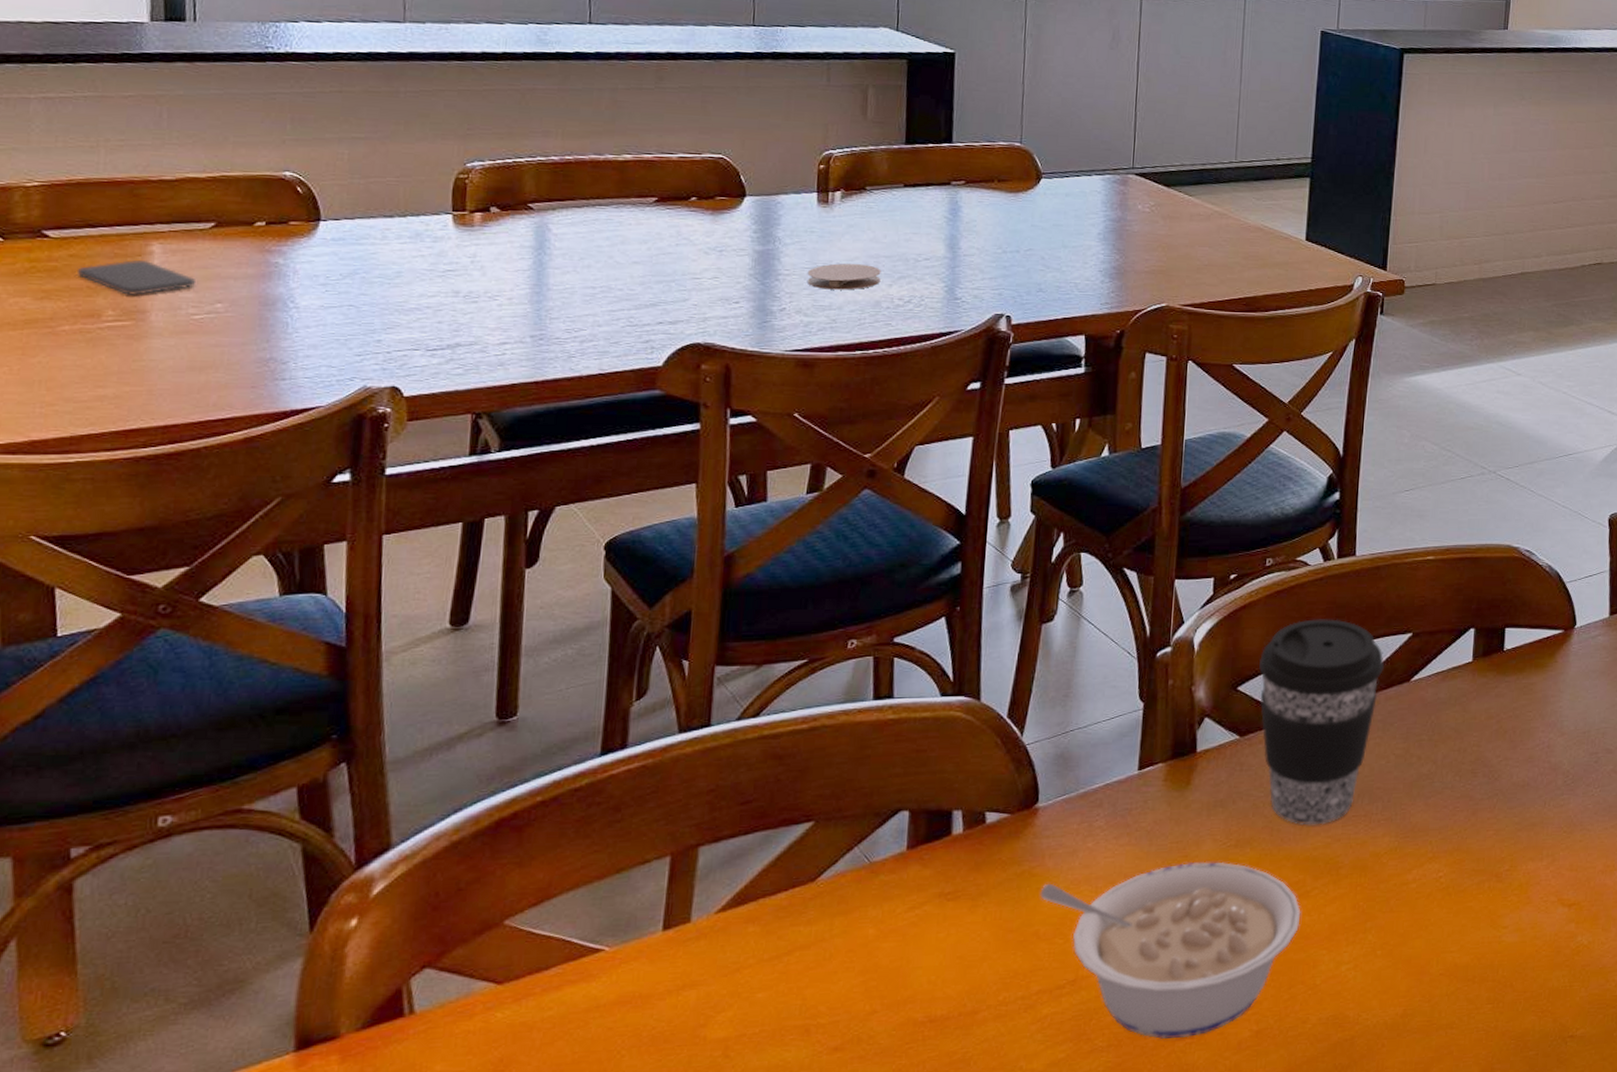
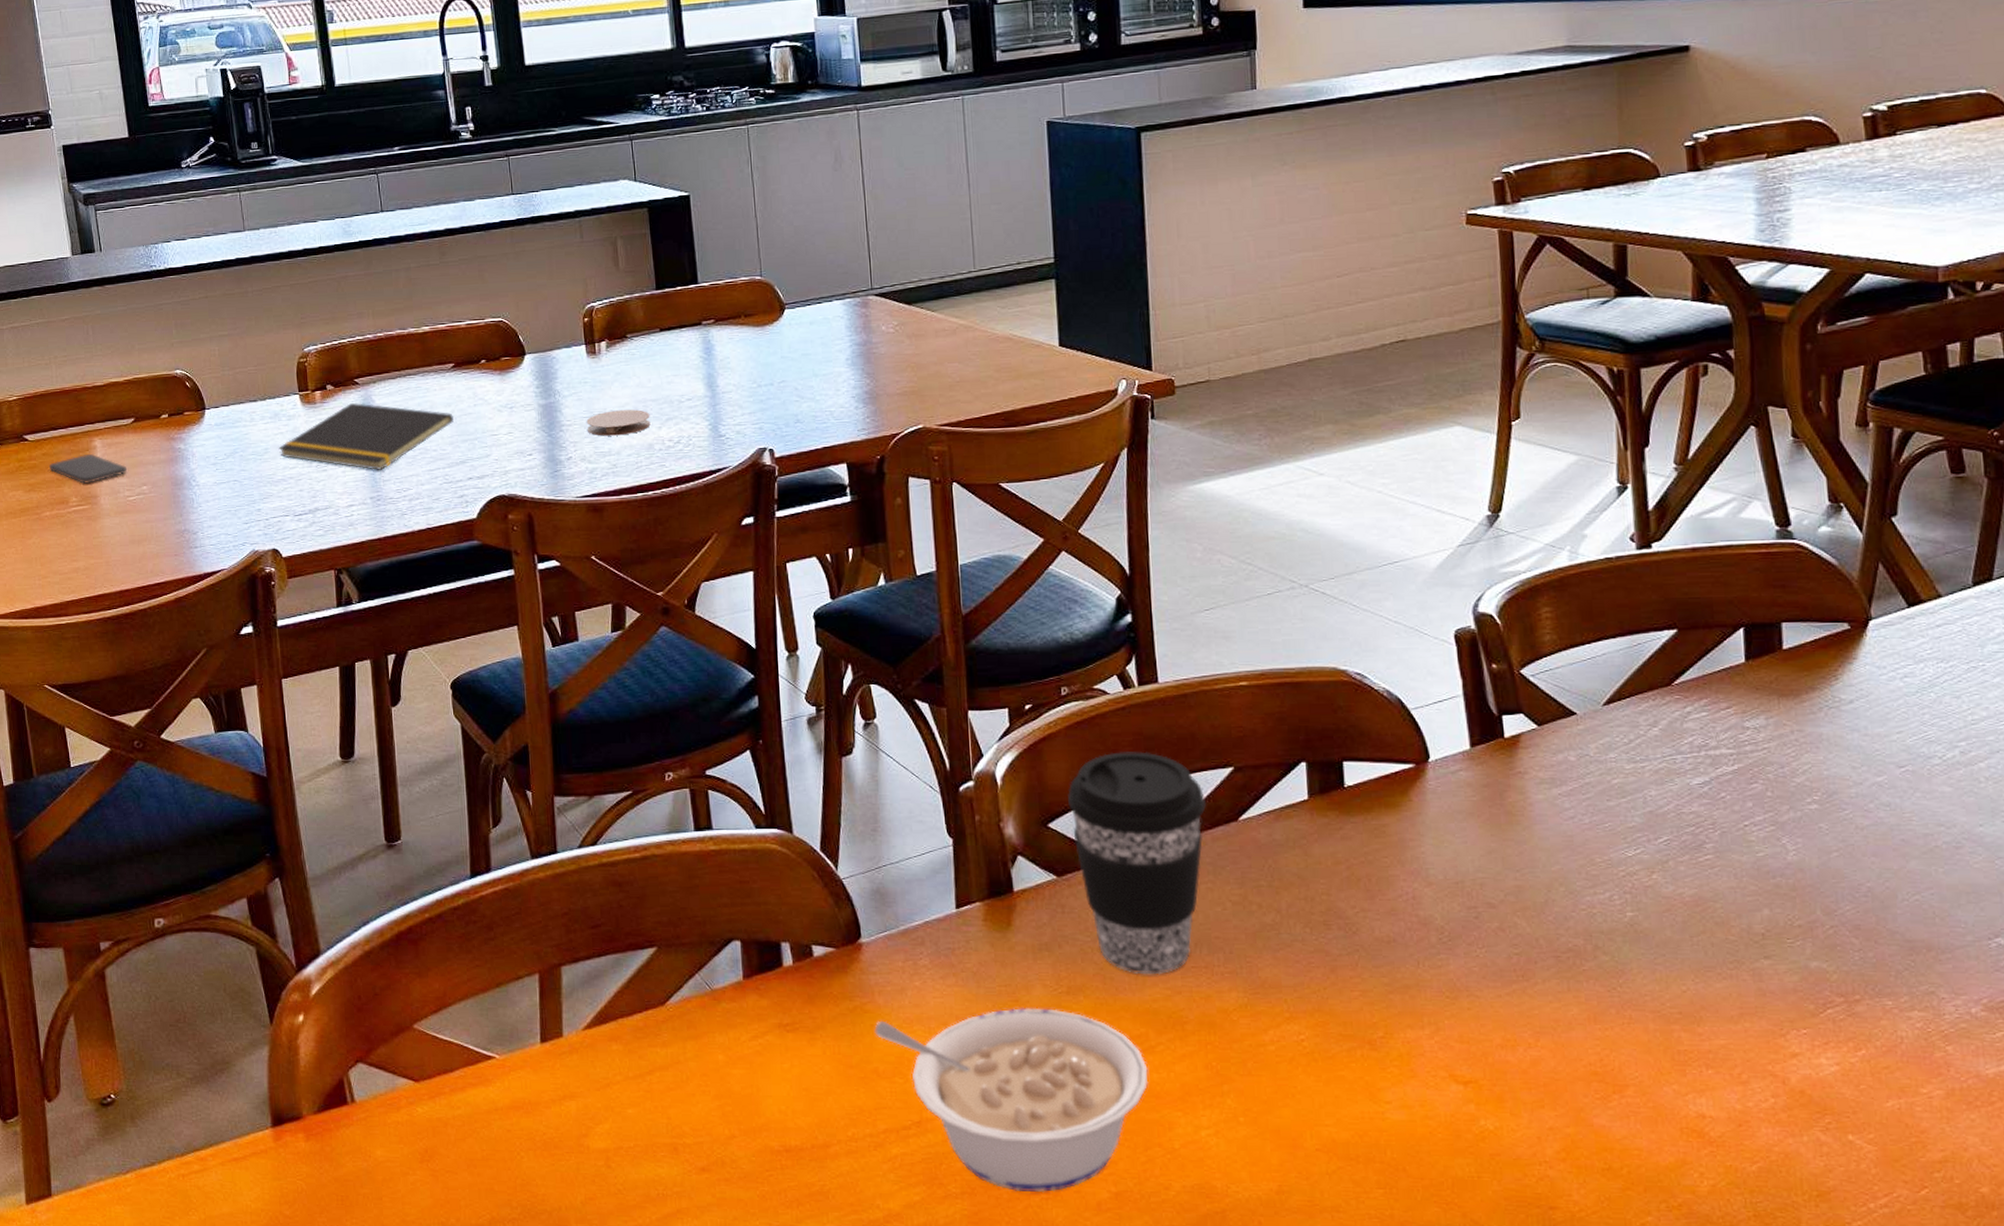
notepad: none [415,230,649,306] -> present [278,403,454,470]

